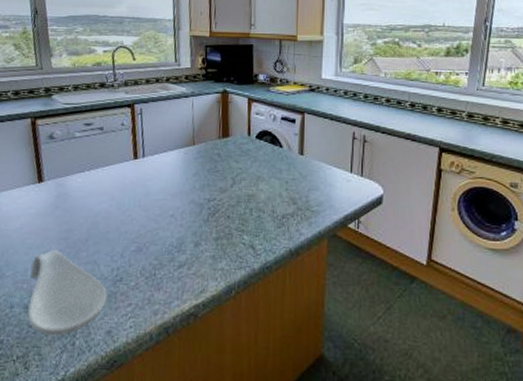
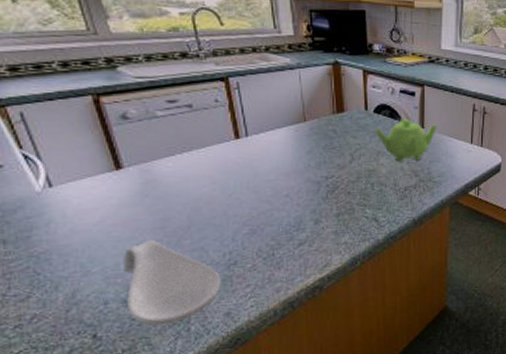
teapot: none [256,144,316,189] -> present [375,118,437,162]

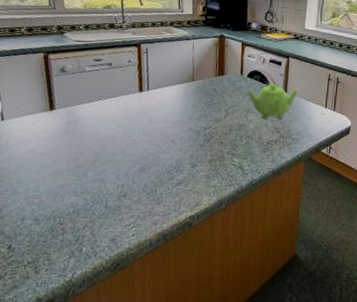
spoon rest: present [122,239,221,326] -> none [38,168,113,244]

